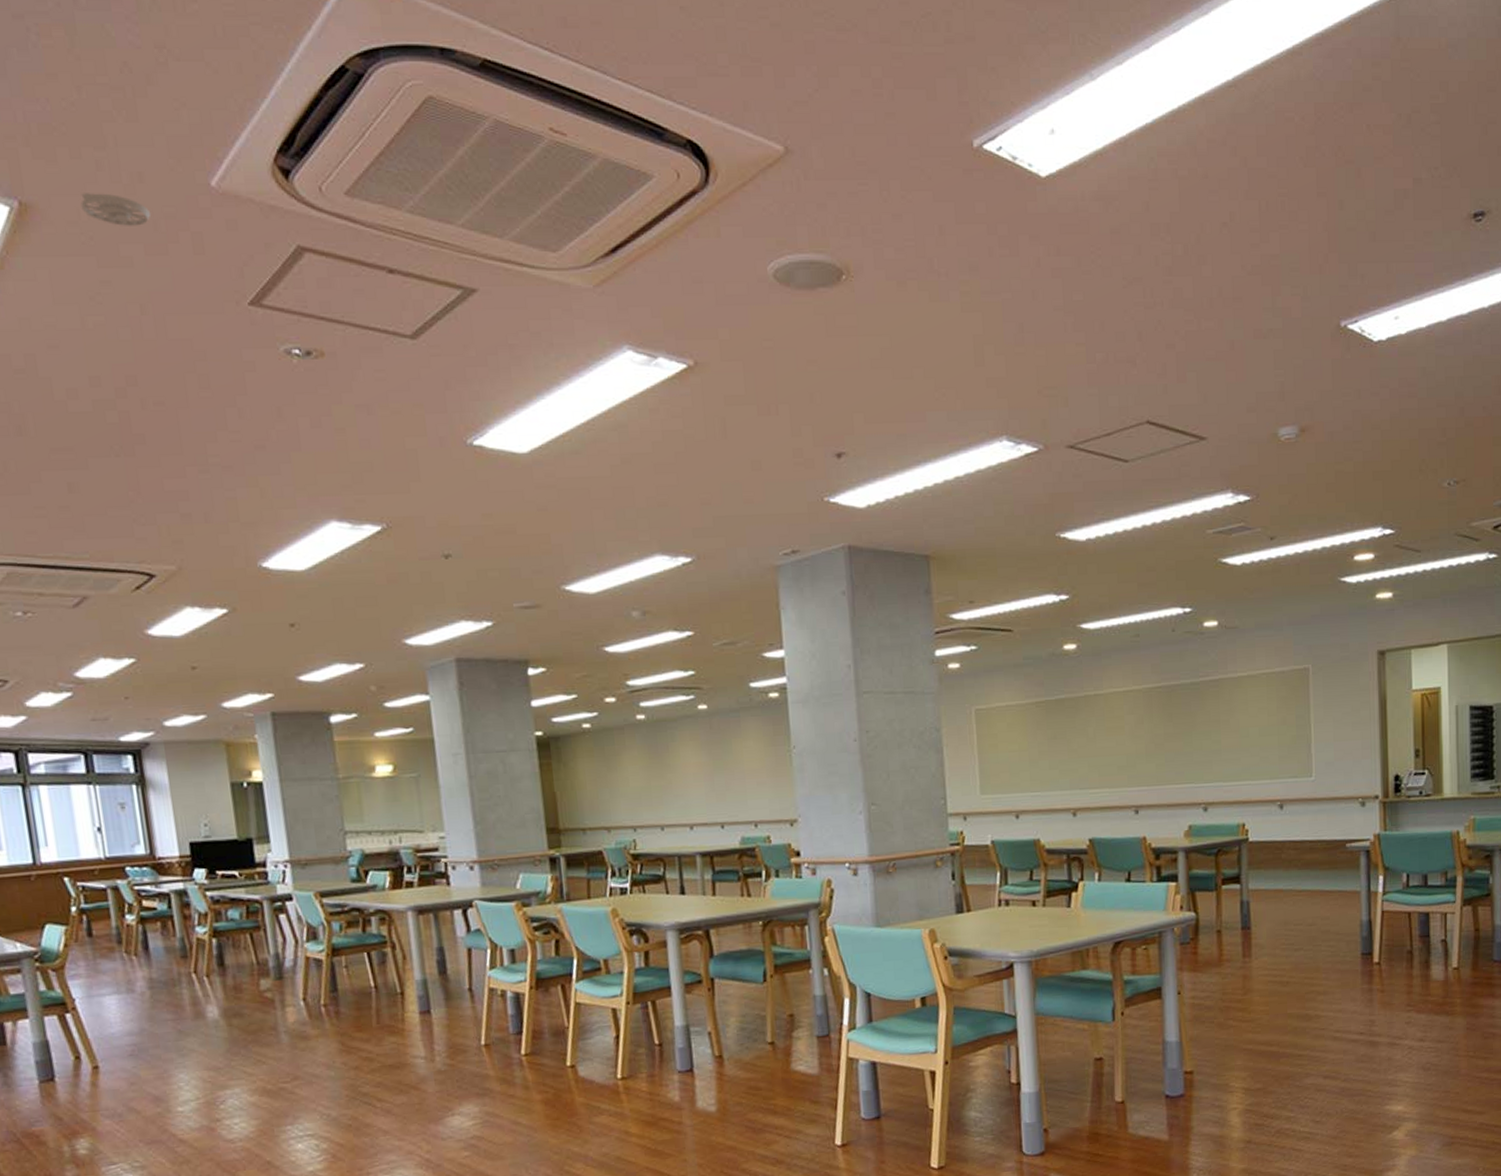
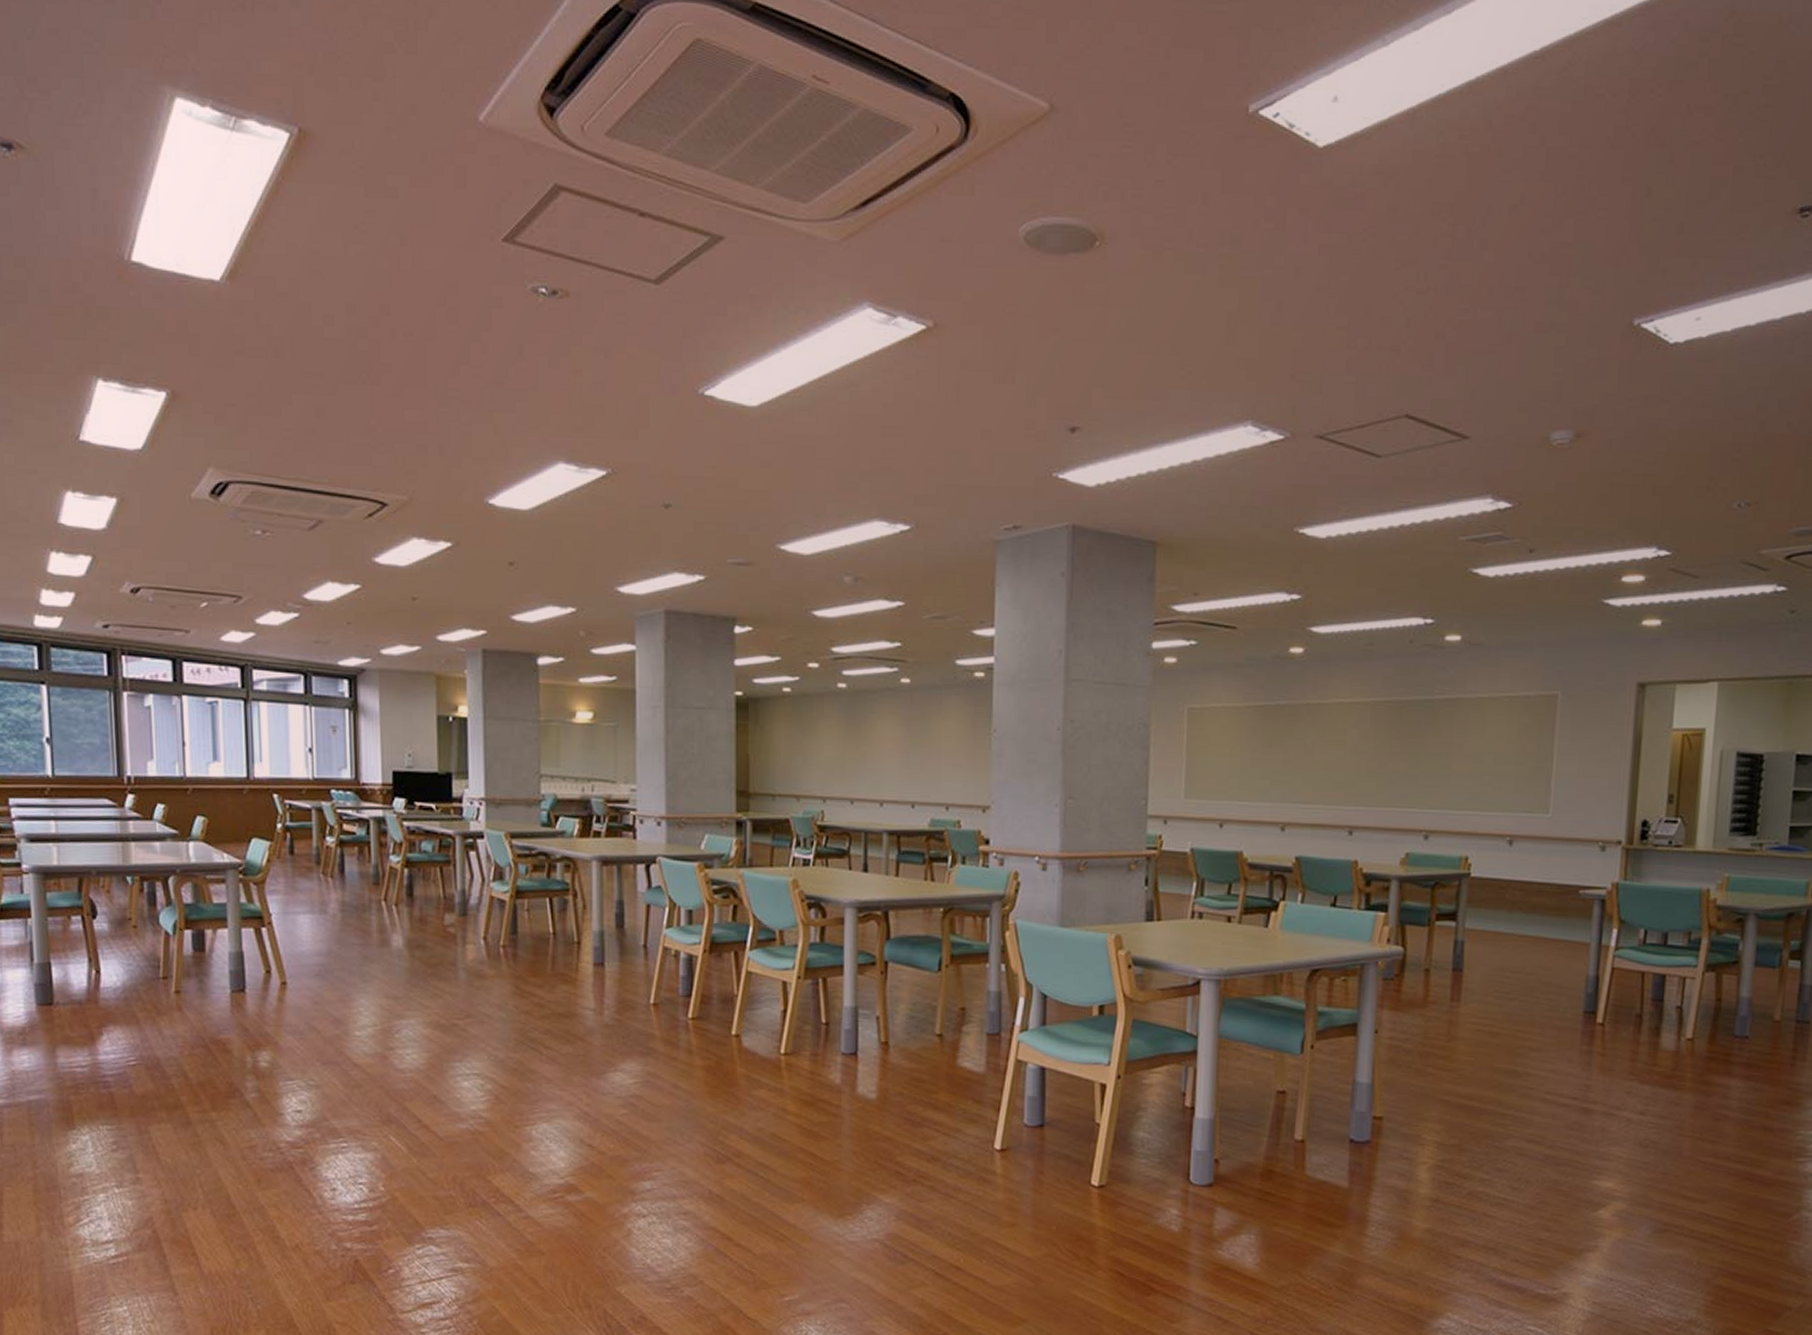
smoke detector: present [80,193,150,226] -> none [355,122,419,157]

